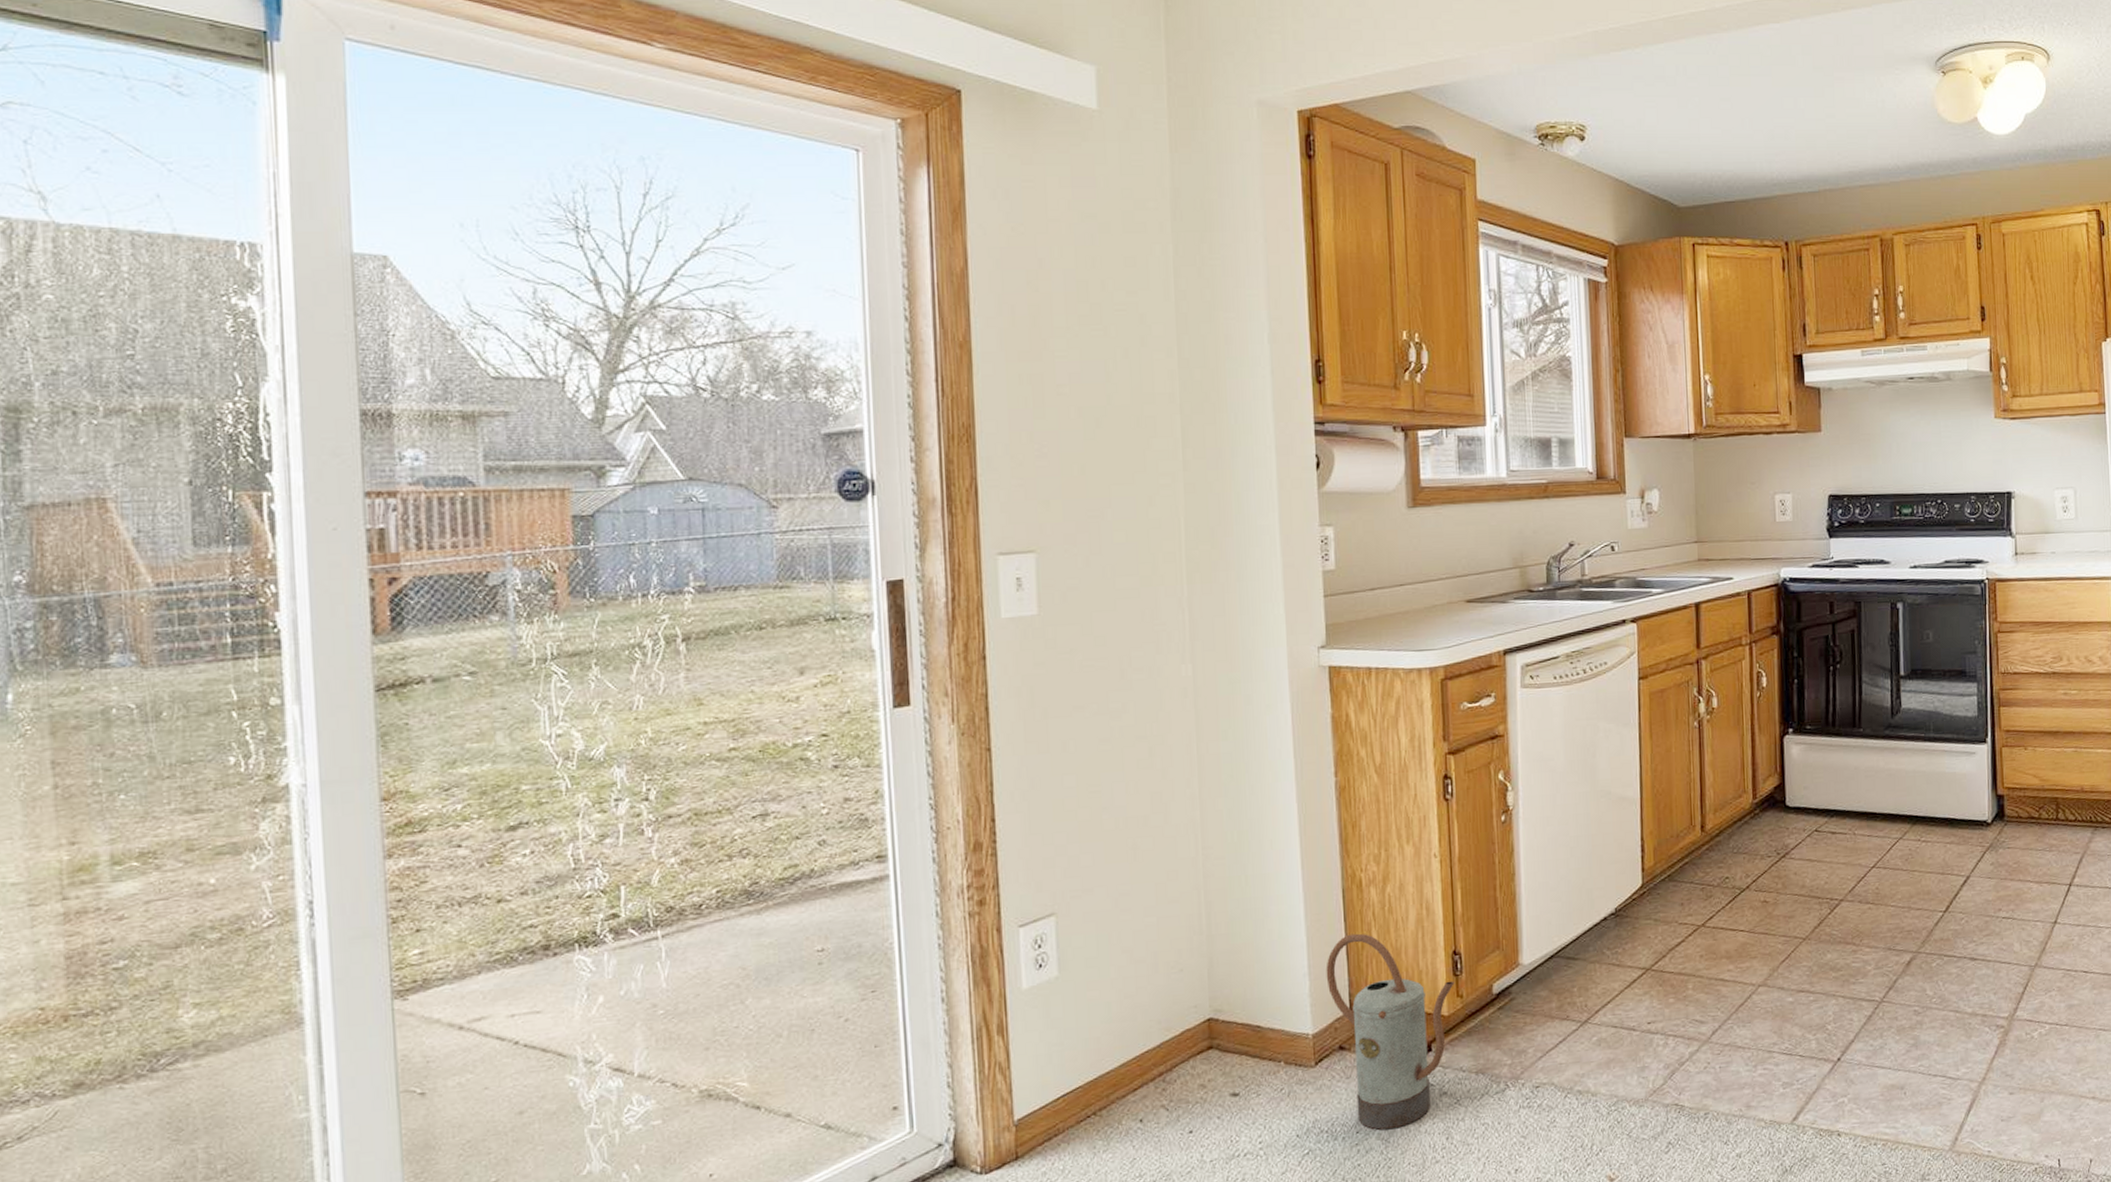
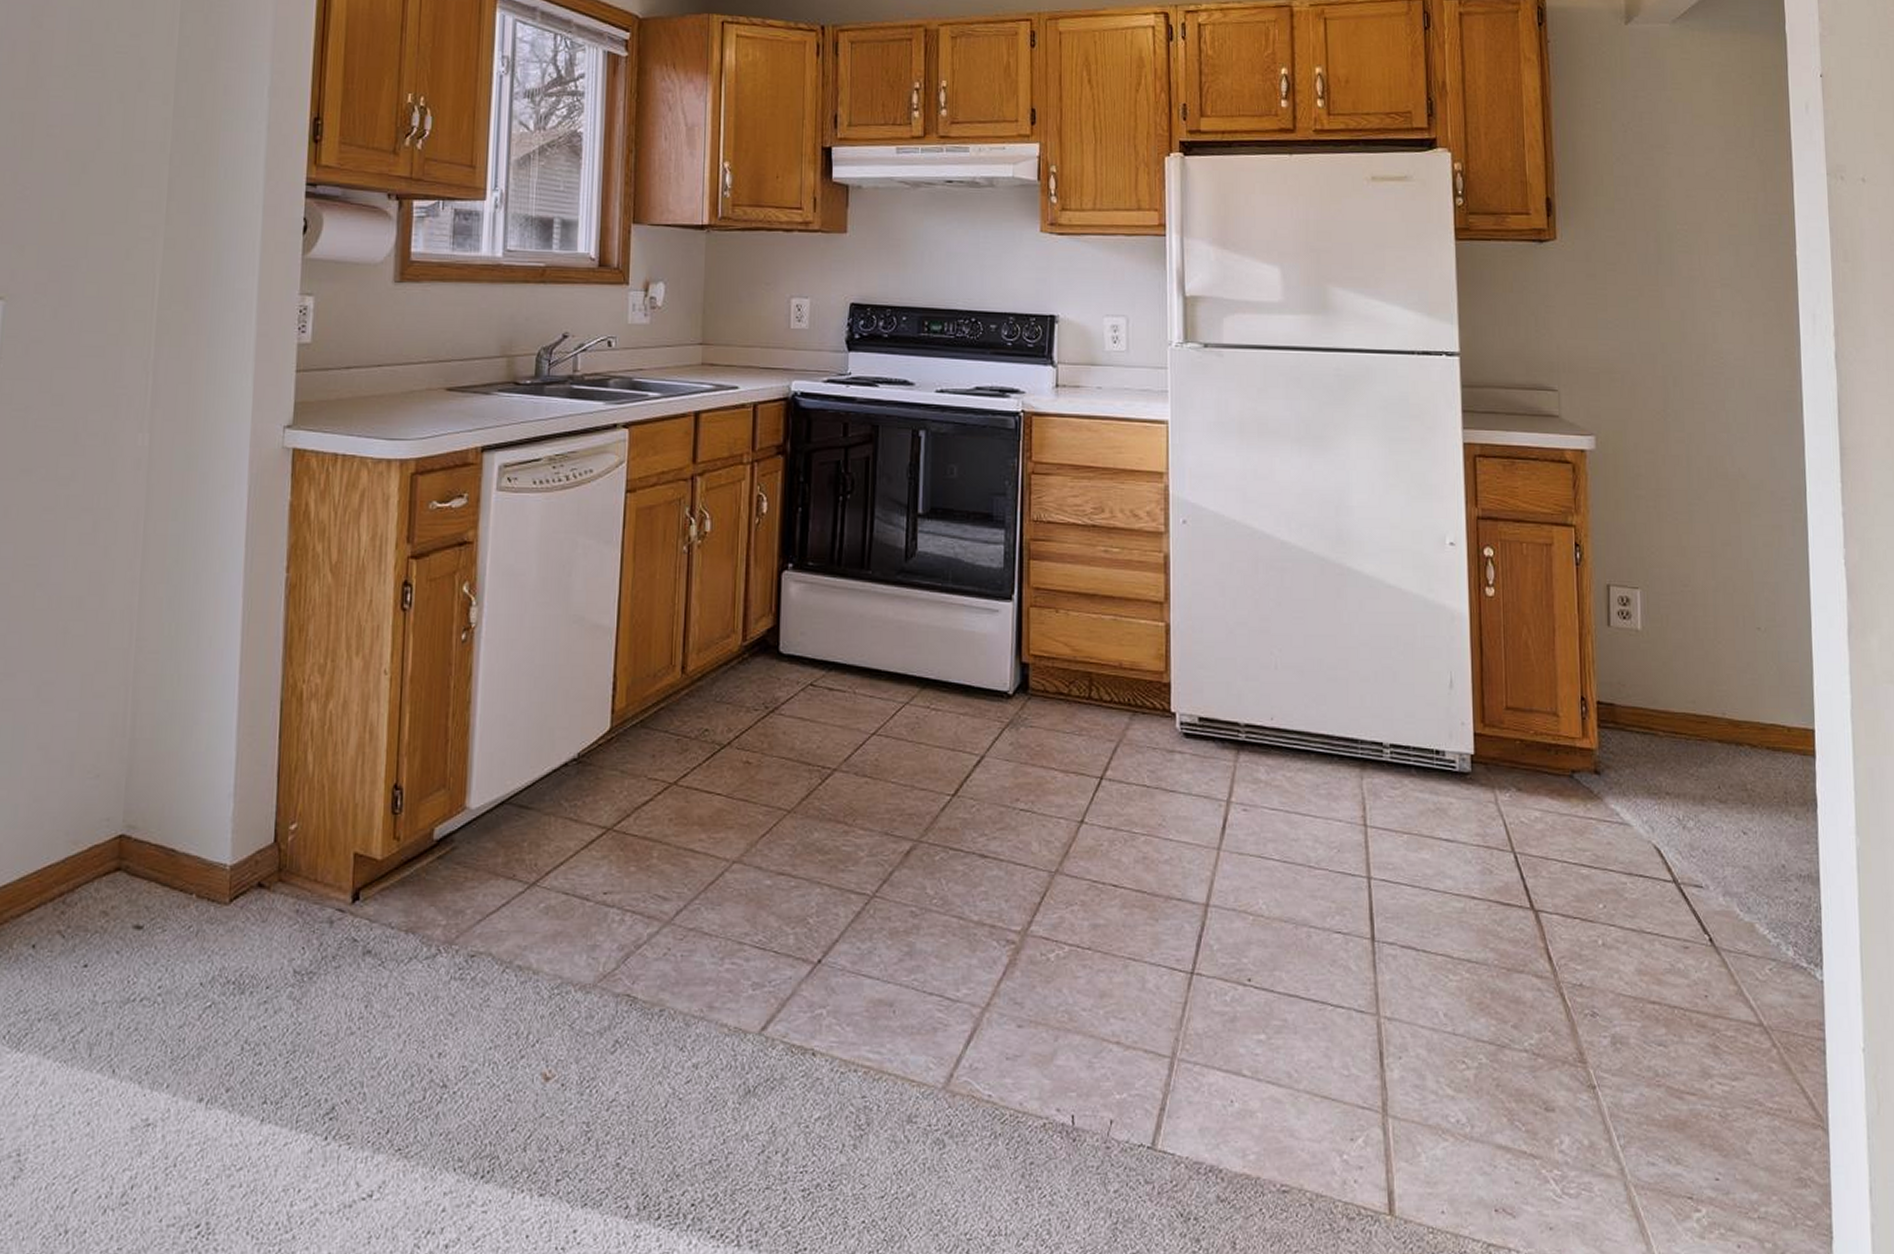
watering can: present [1326,933,1455,1130] -> none [252,753,392,988]

